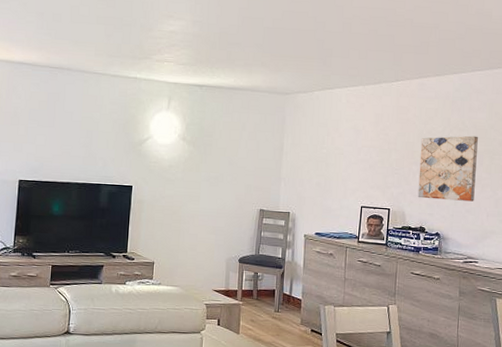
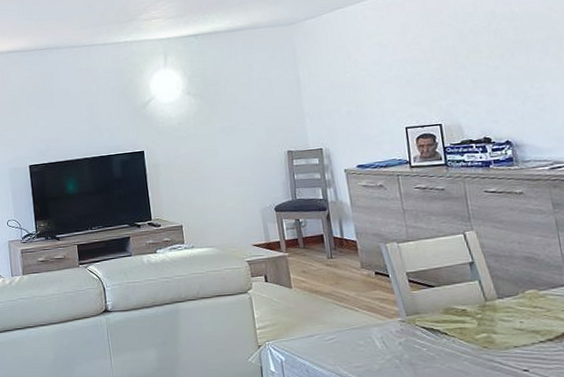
wall art: present [417,135,478,202] -> none [463,22,547,106]

